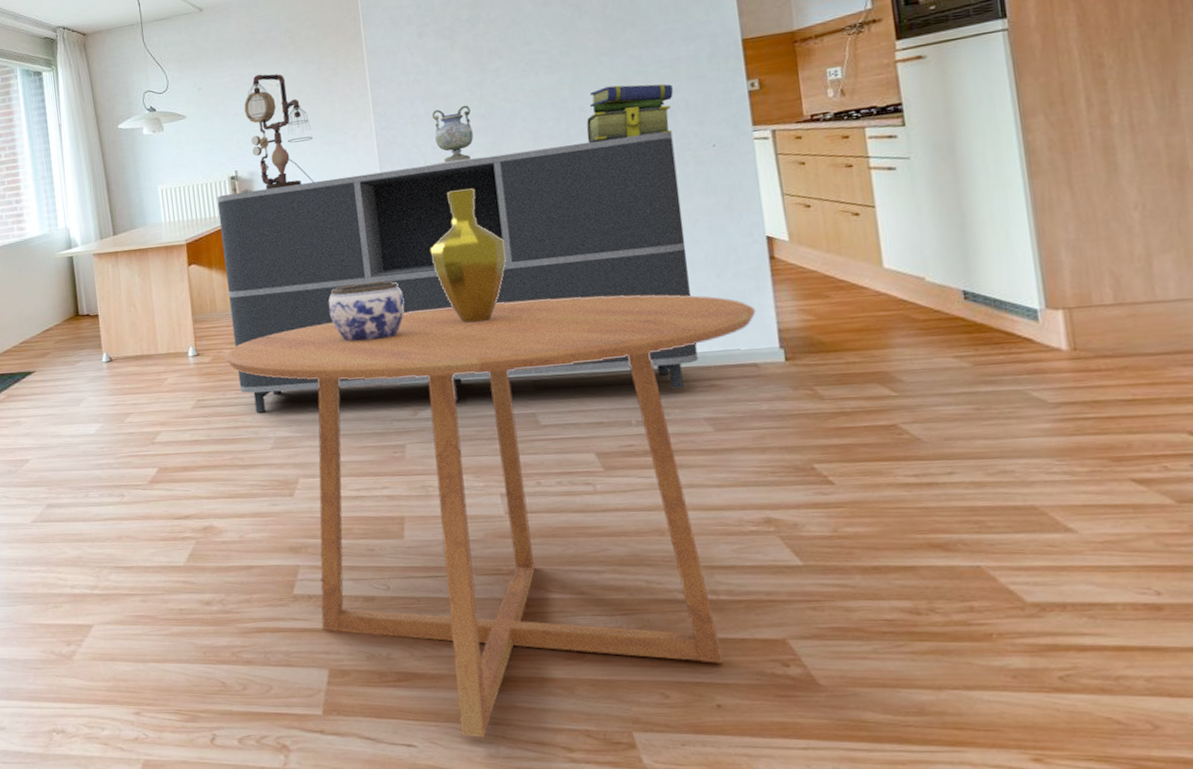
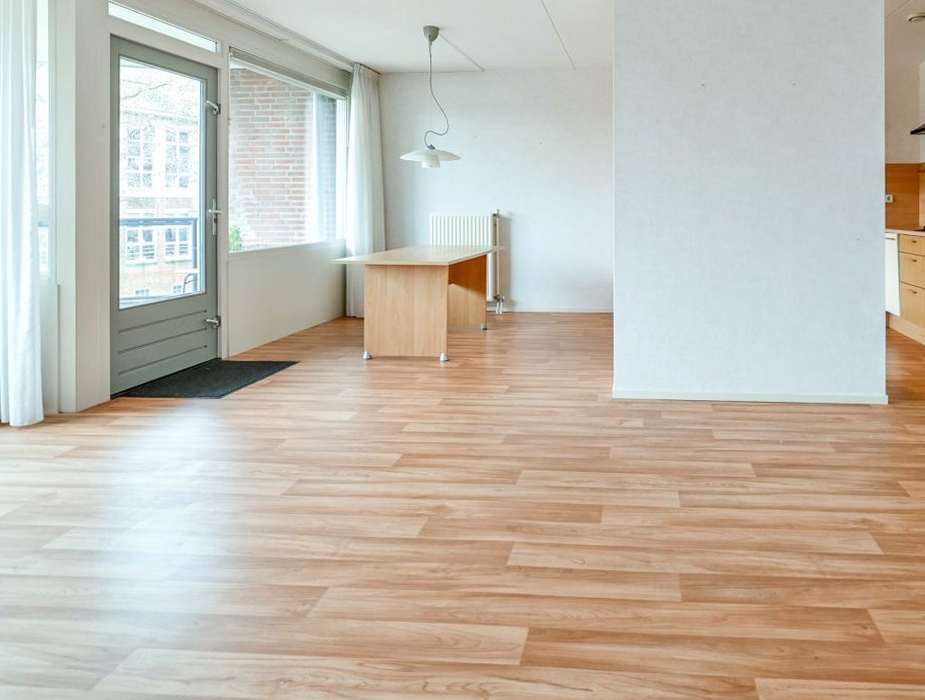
sideboard: present [217,131,698,413] -> none [479,224,831,418]
dining table: present [225,294,756,738] -> none [471,341,873,683]
table lamp: present [241,74,314,193] -> none [501,132,564,229]
jar: present [328,281,405,342] -> none [562,314,622,362]
decorative vase: present [423,105,484,168] -> none [648,182,695,227]
vase: present [430,188,506,323] -> none [647,249,704,355]
stack of books: present [586,83,673,143] -> none [772,184,835,226]

